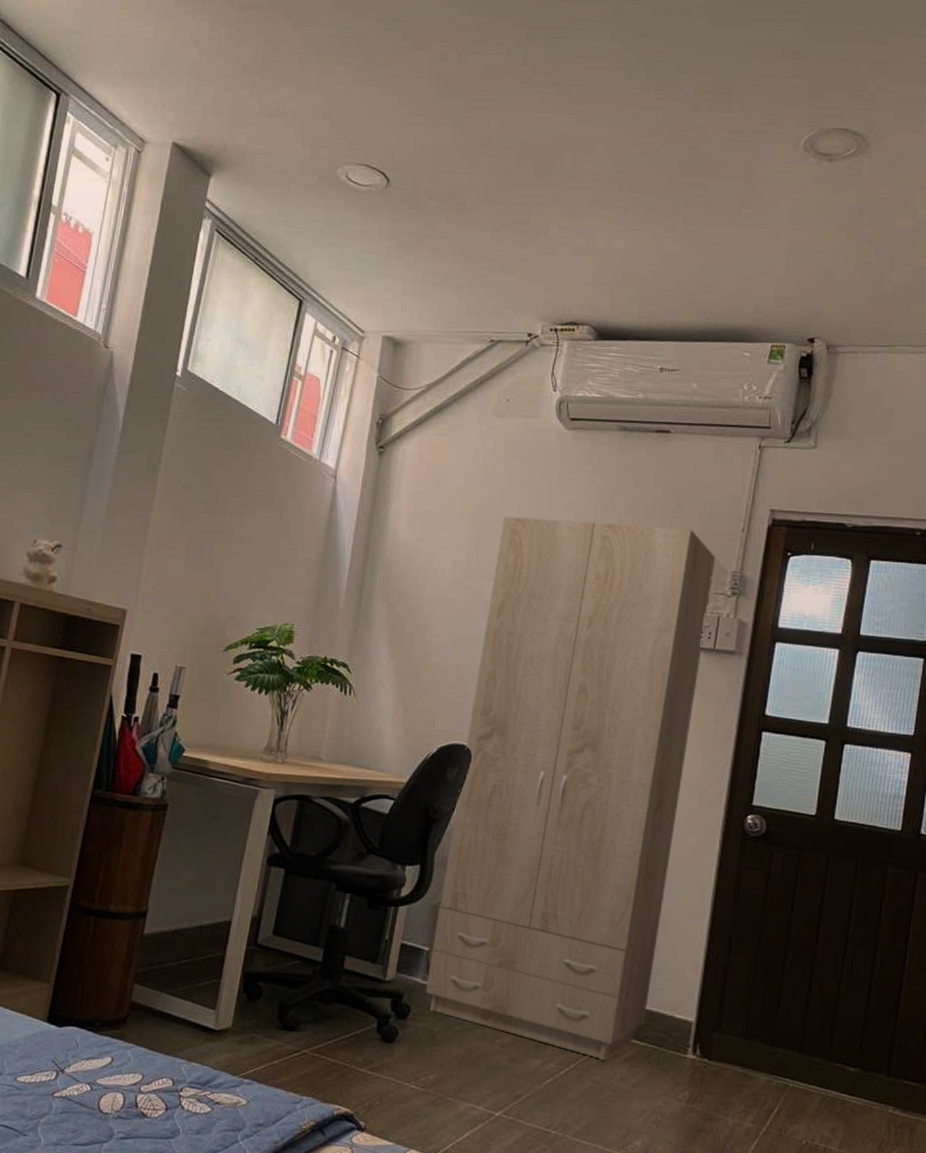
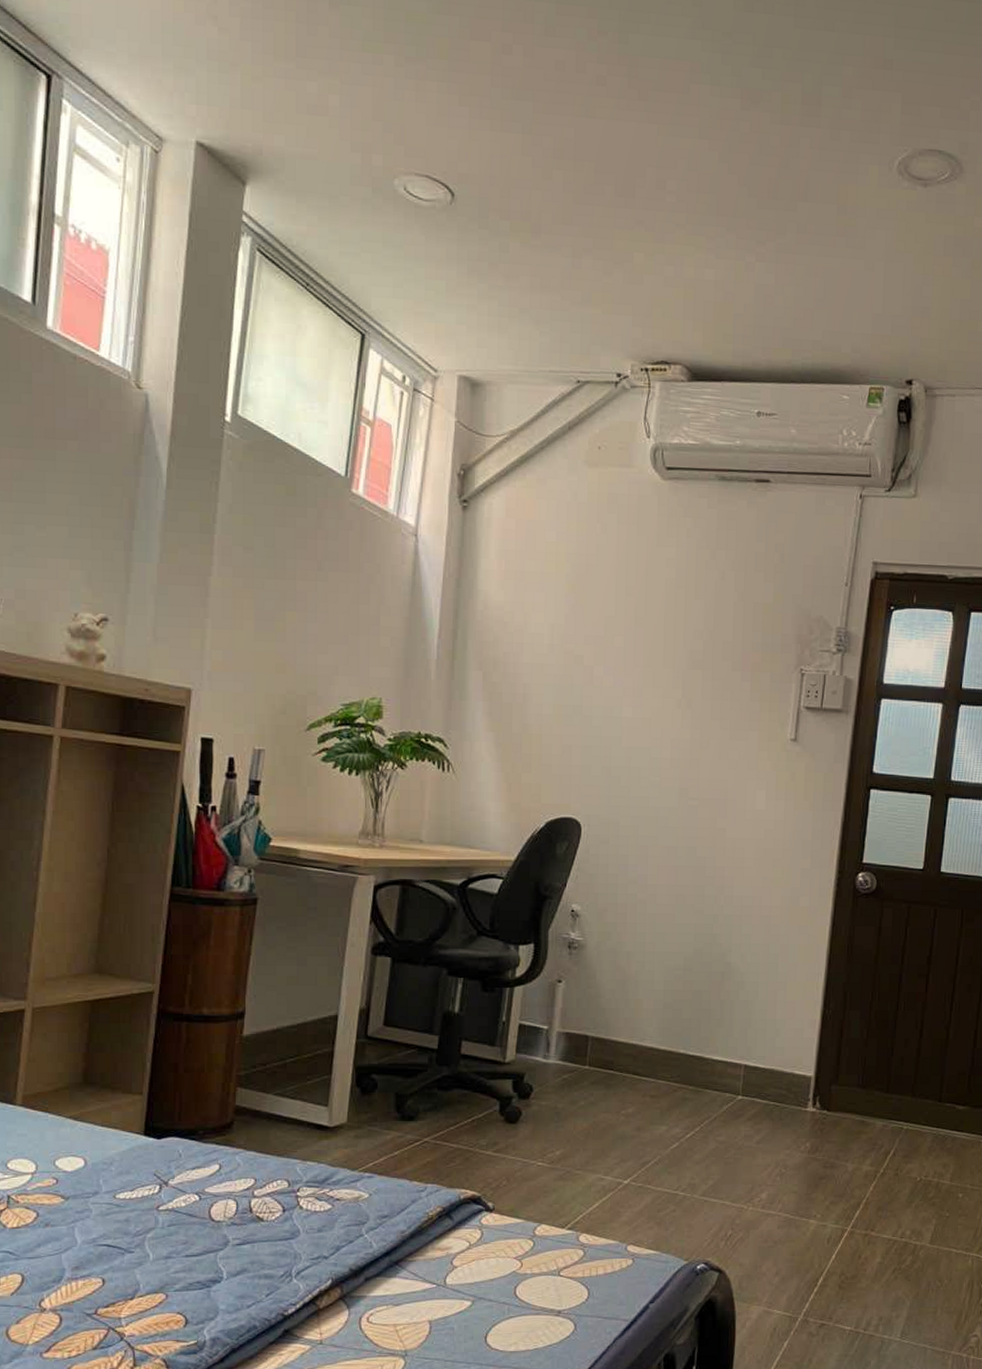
wardrobe: present [425,516,715,1060] -> none [547,575,820,1121]

